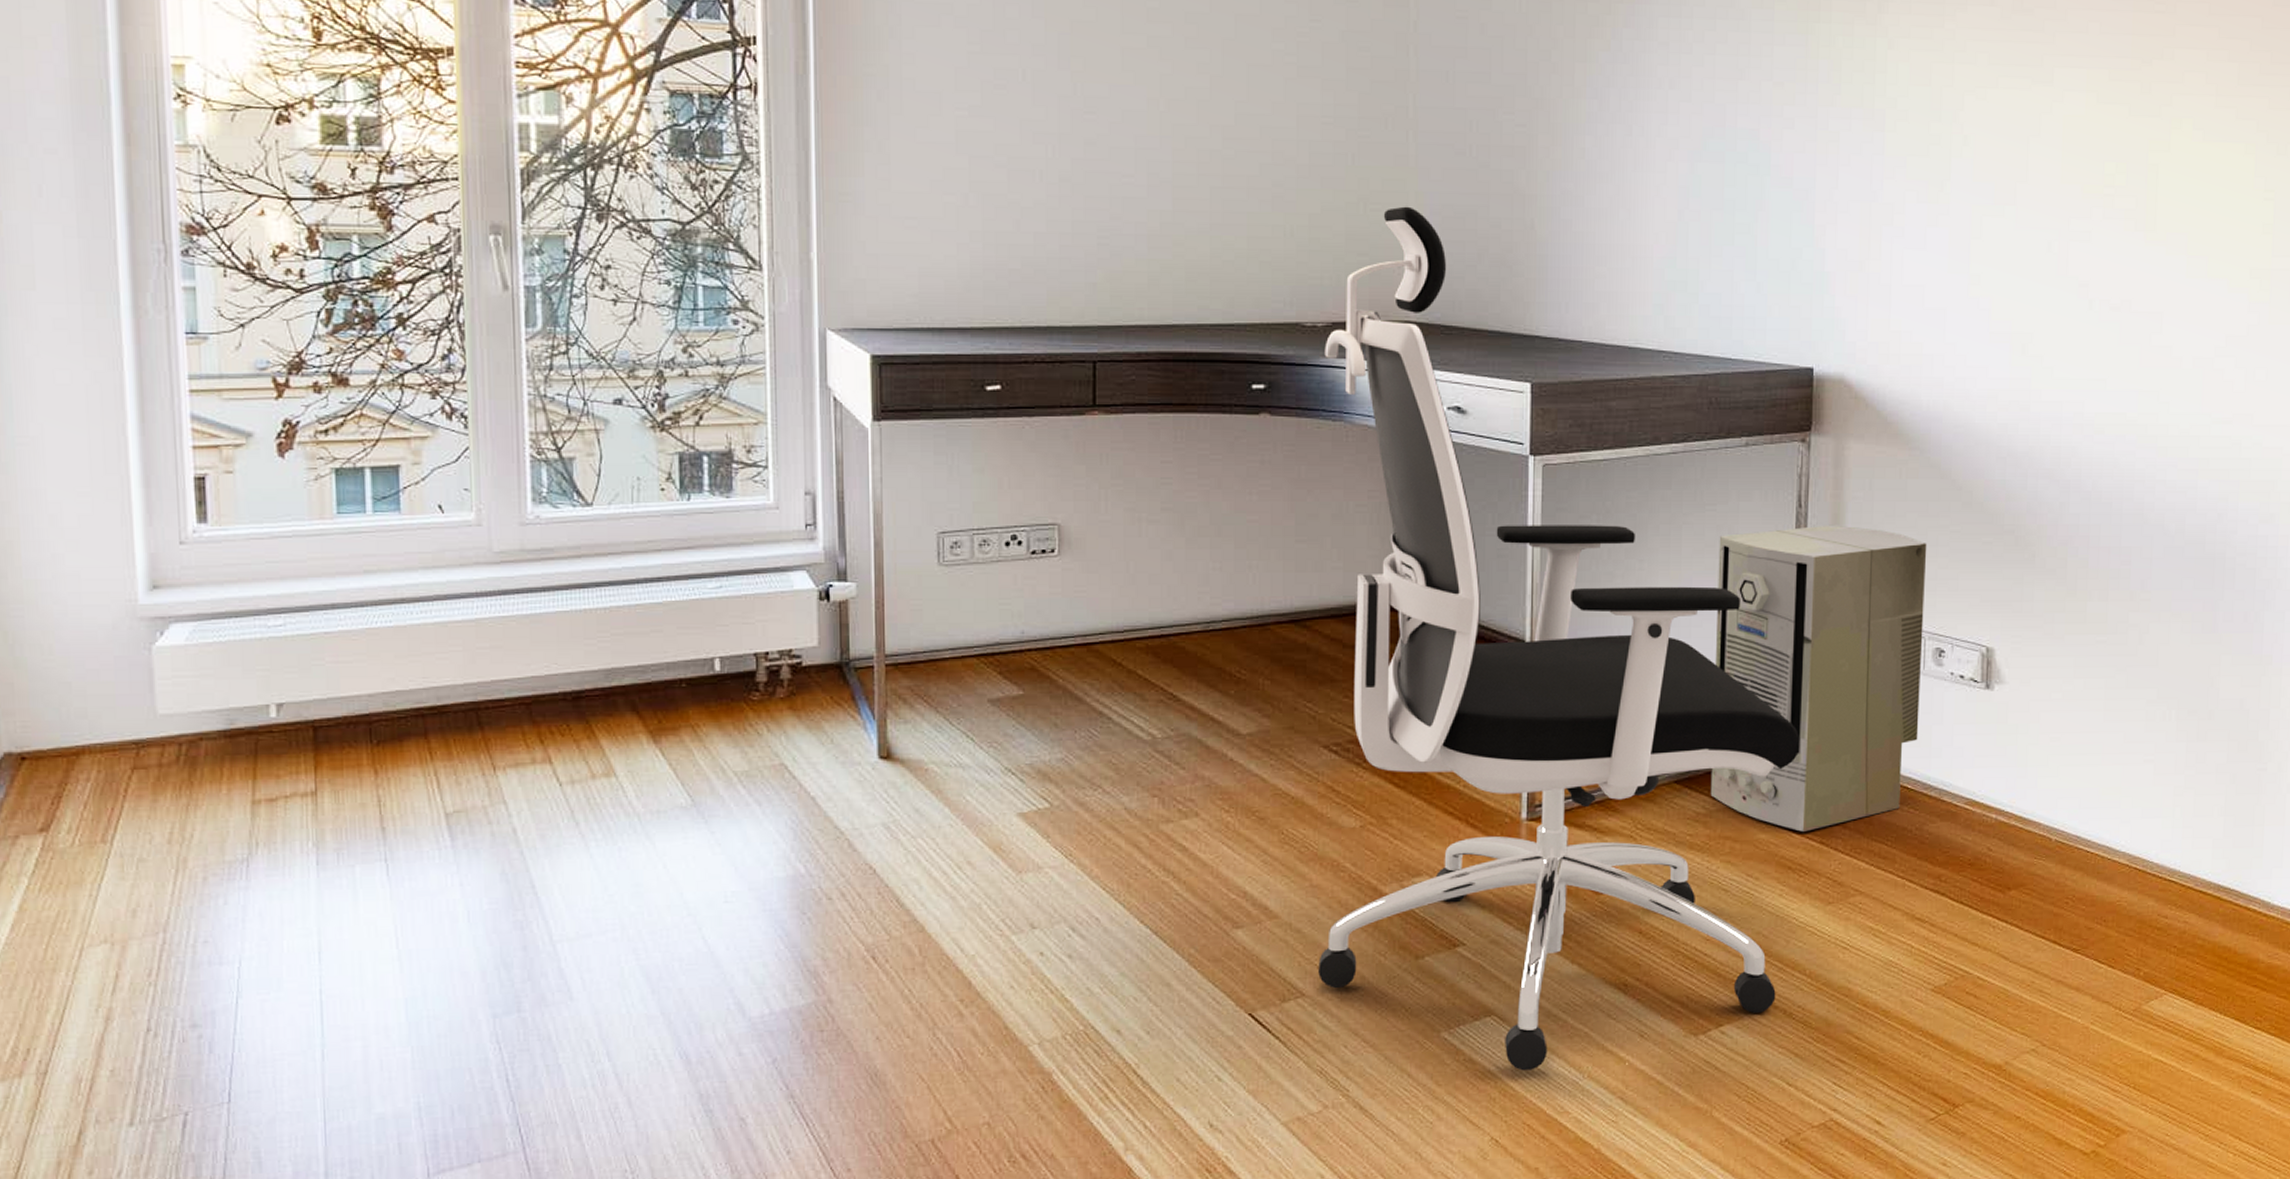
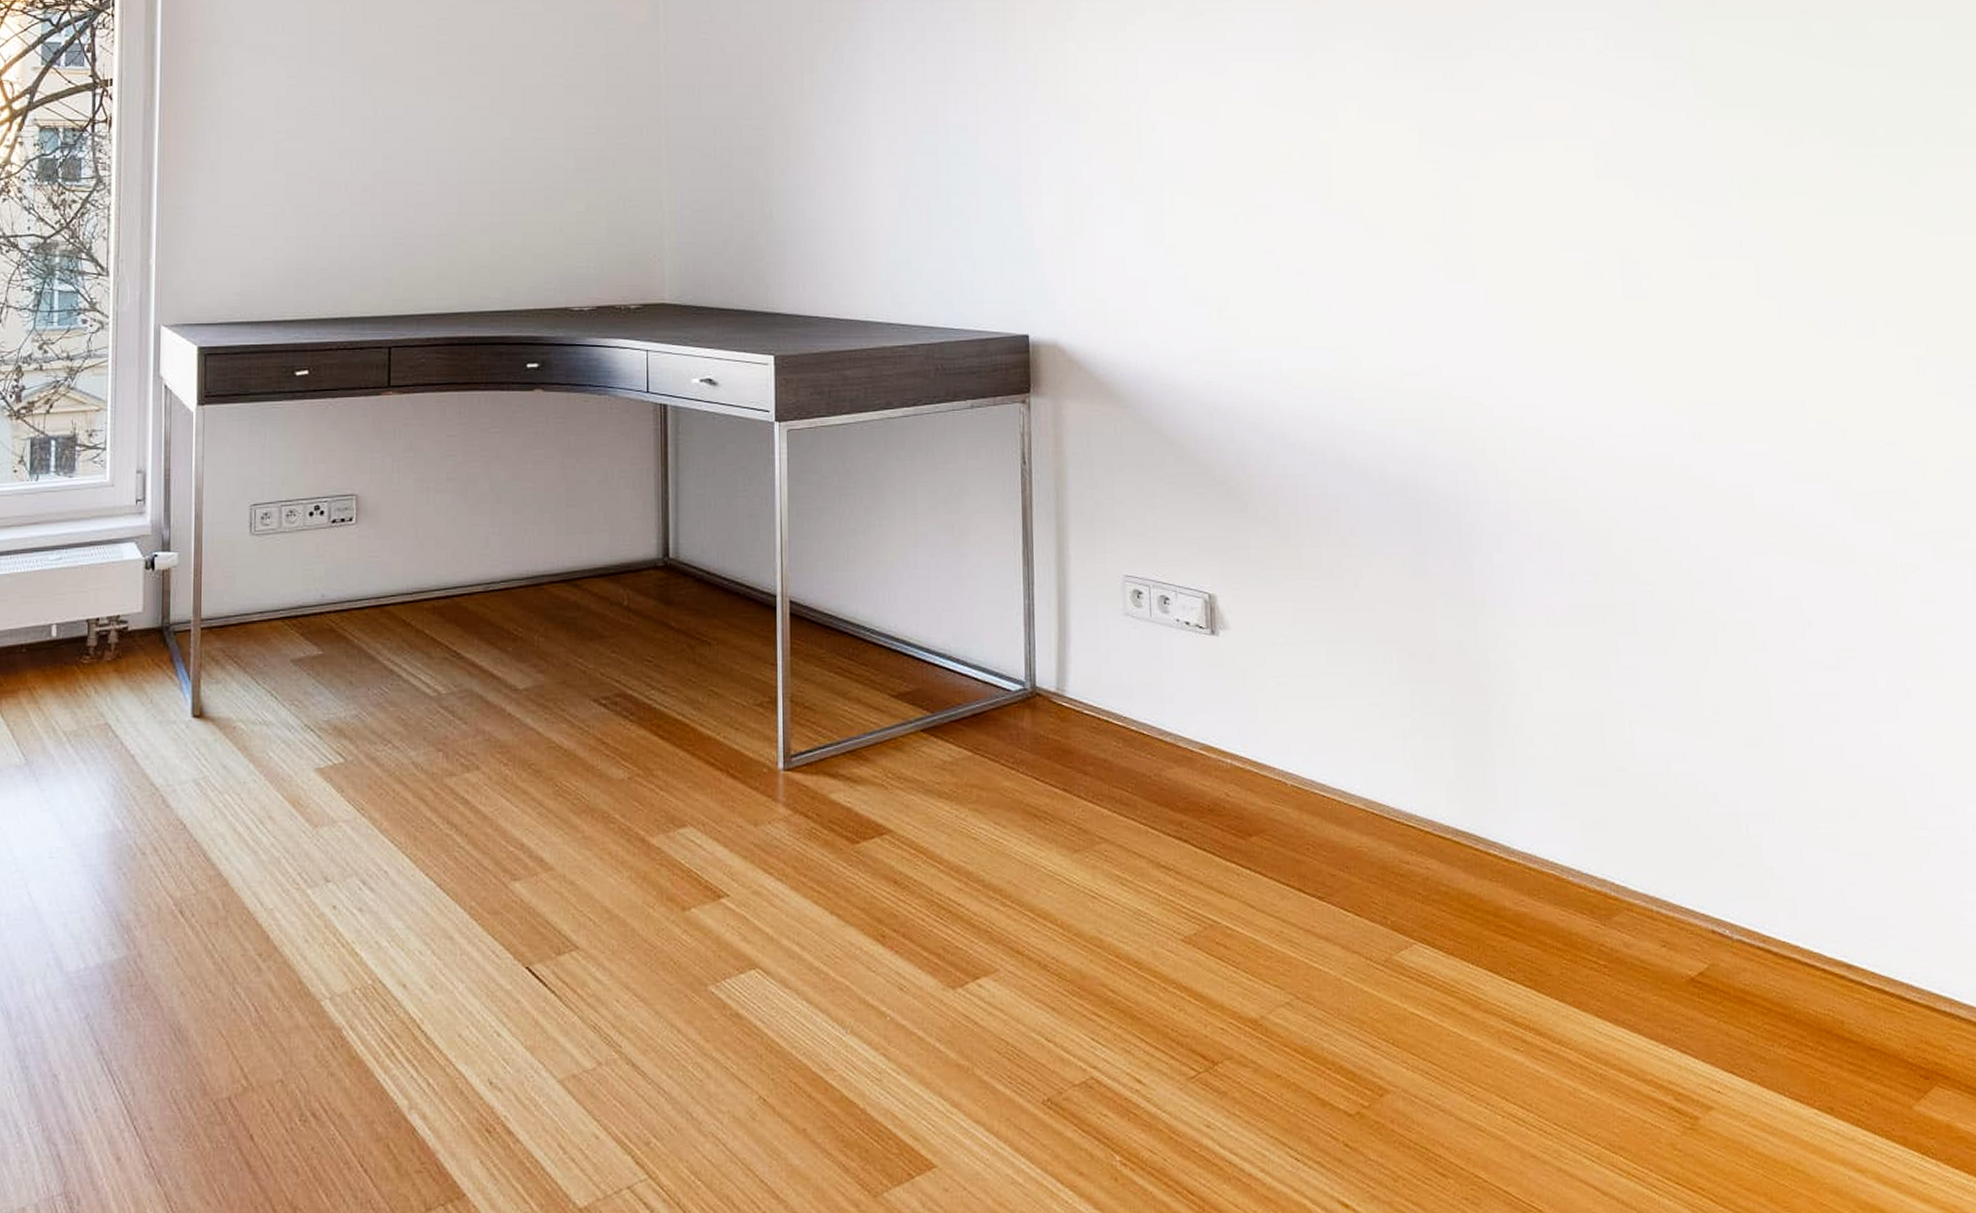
office chair: present [1318,206,1800,1071] -> none [590,202,1038,1026]
air purifier: present [1710,524,1927,832] -> none [951,479,1150,779]

